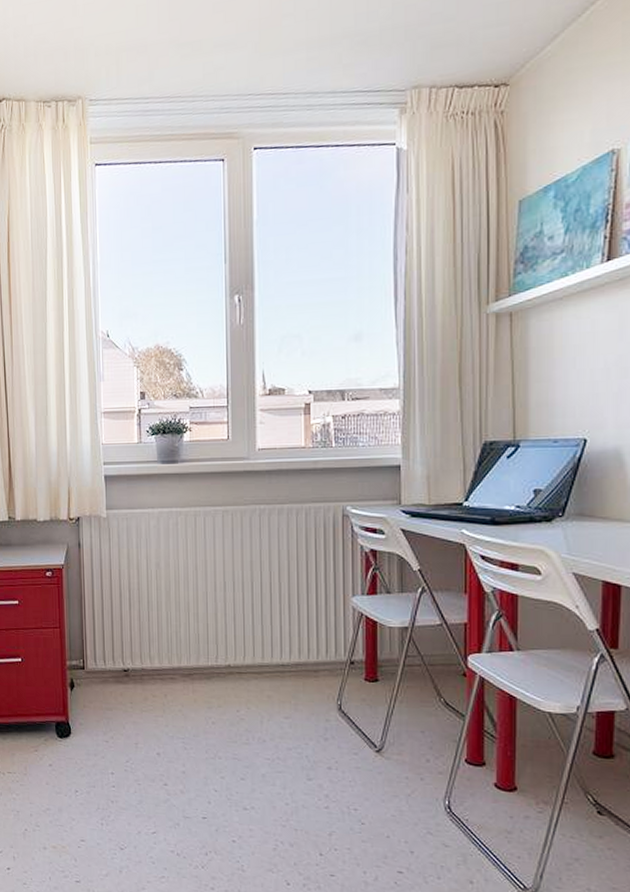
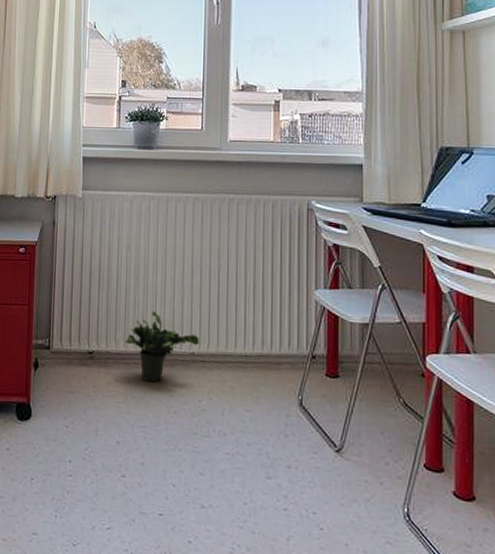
potted plant: none [159,627,236,696] -> present [125,311,200,382]

